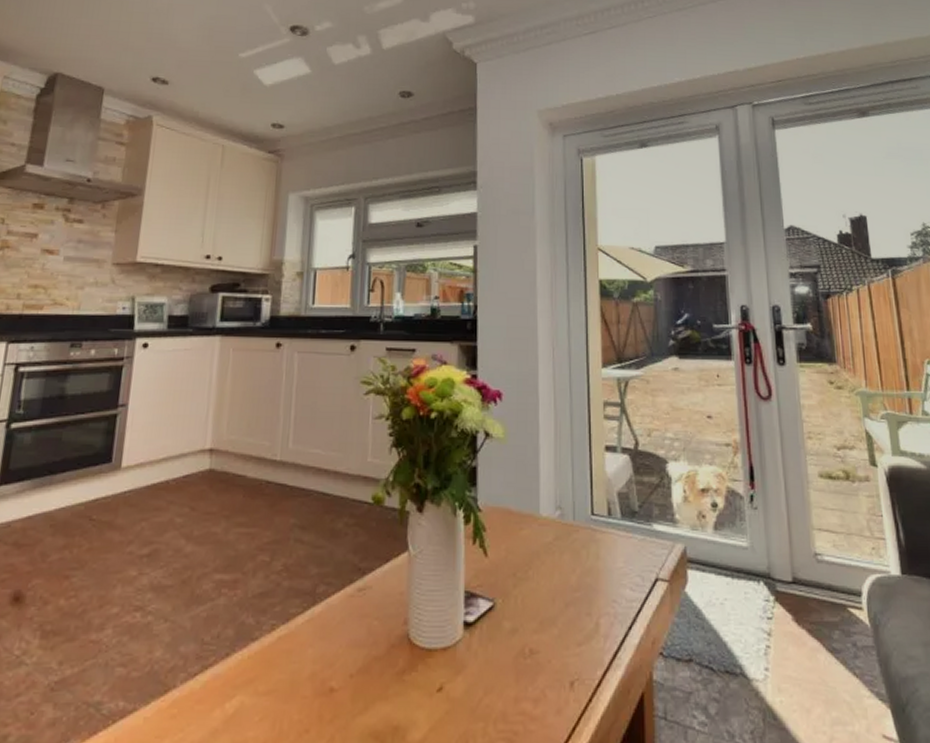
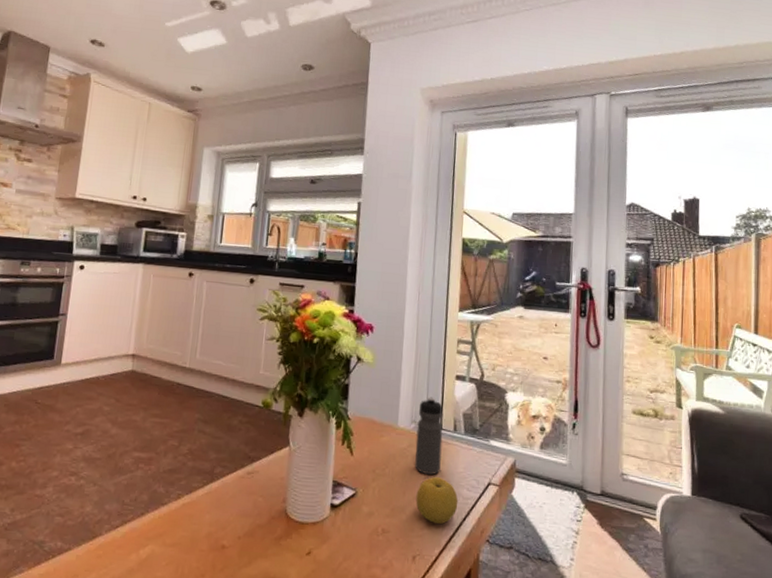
water bottle: none [563,475,595,573] -> present [415,396,443,475]
fruit: none [569,575,621,636] -> present [416,476,458,524]

